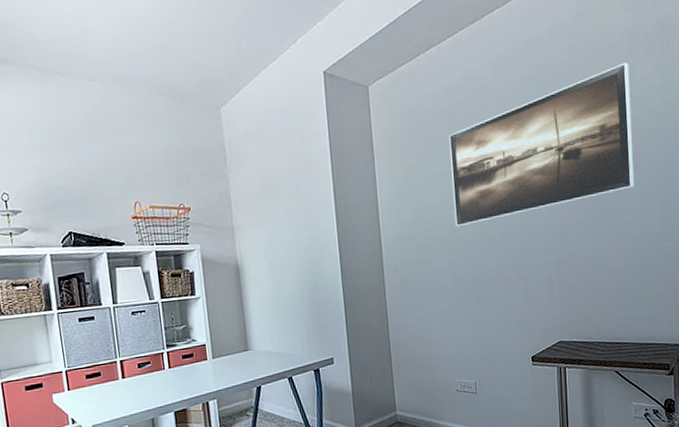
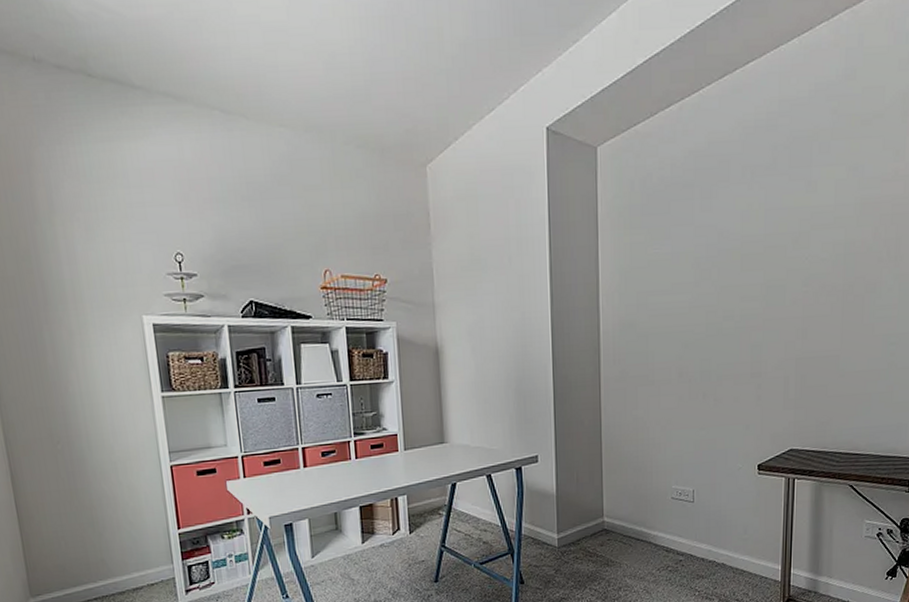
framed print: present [449,62,634,227] -> none [684,132,899,315]

